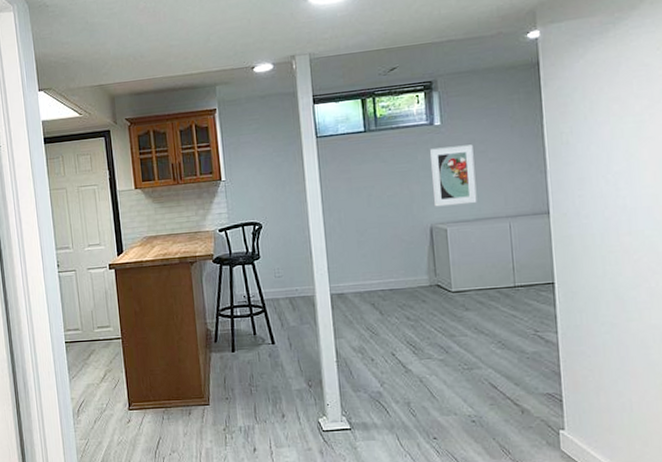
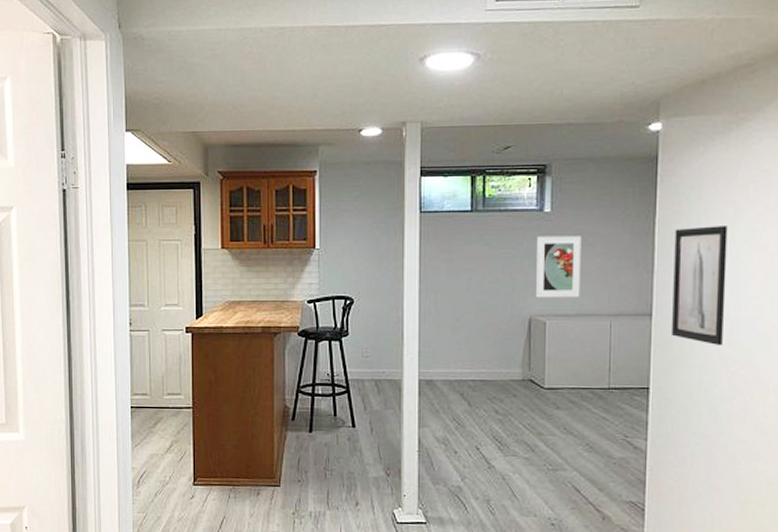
wall art: none [563,121,622,236] -> present [672,226,728,345]

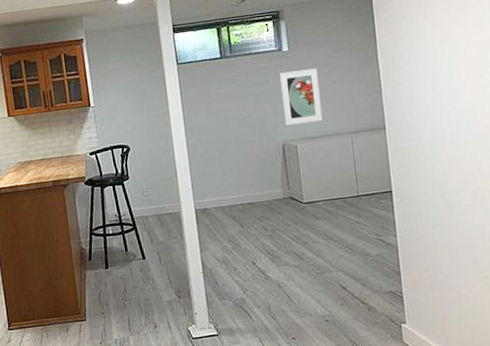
wall art: present [672,226,728,345] -> none [394,45,448,147]

